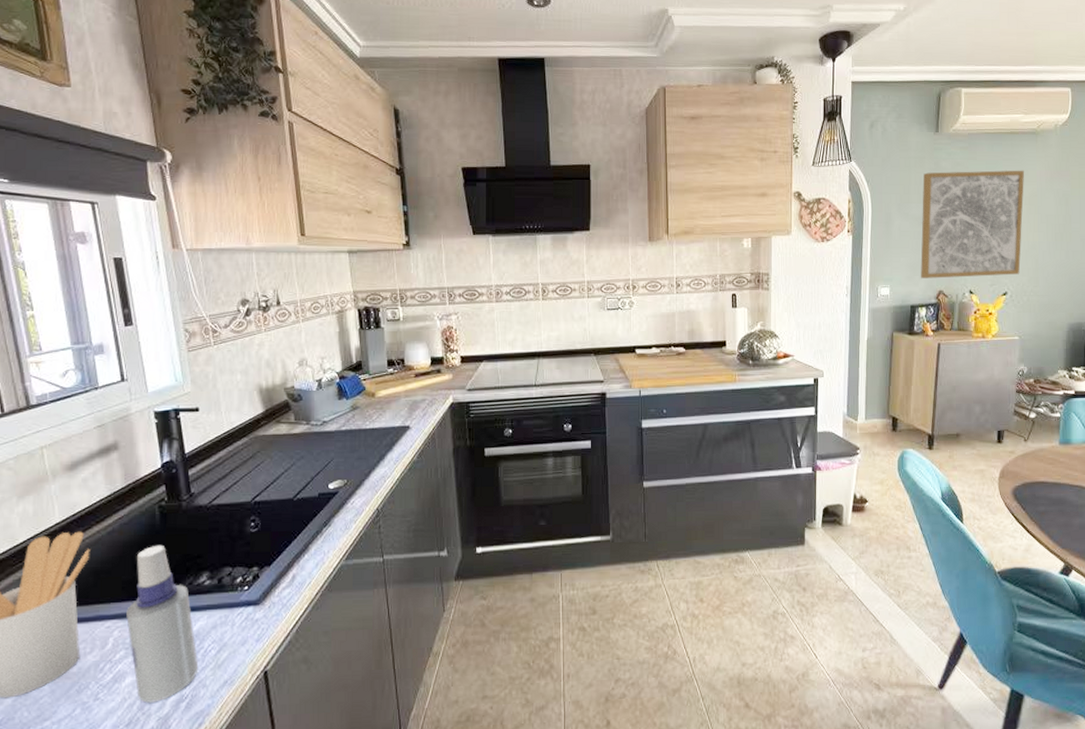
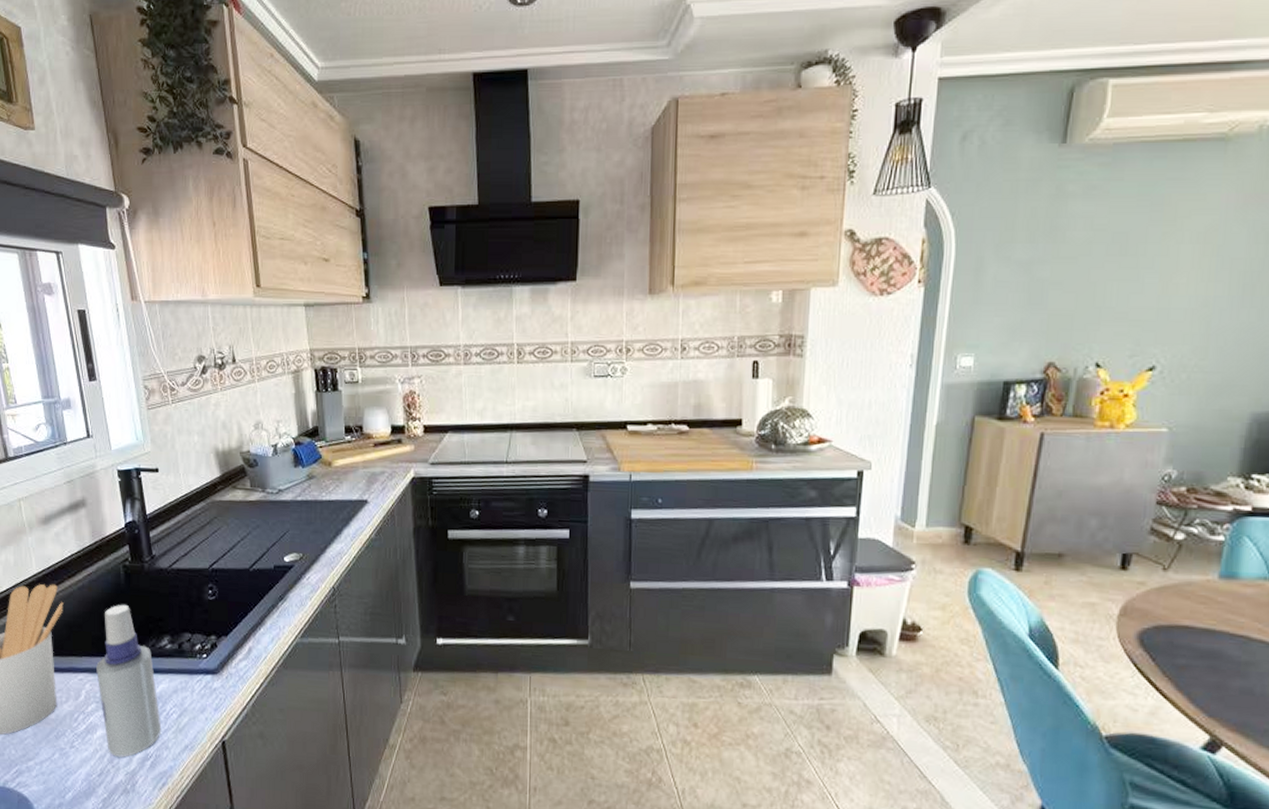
wall art: present [921,170,1025,279] -> none [1022,193,1201,346]

